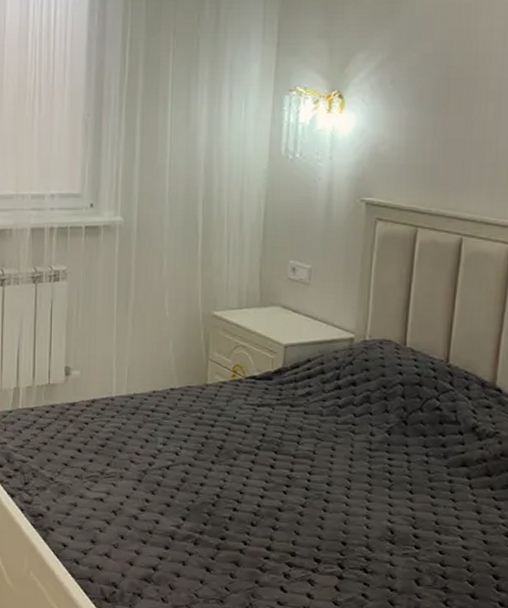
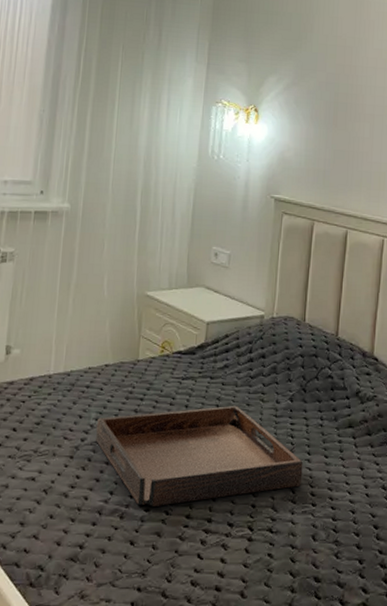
serving tray: none [164,436,404,536] -> present [96,405,303,508]

